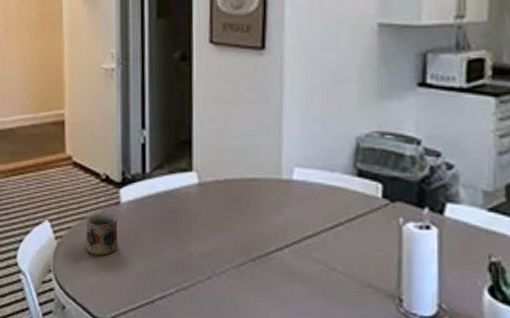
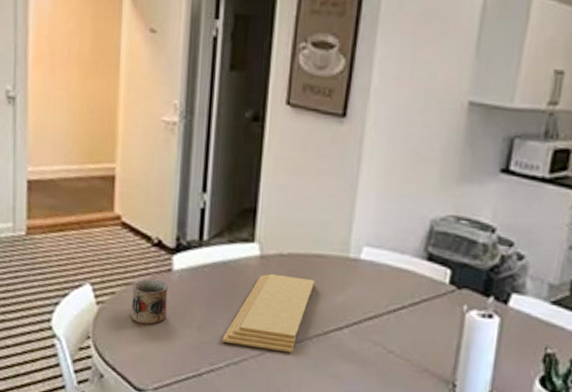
cutting board: none [170,199,253,276] -> present [222,273,316,353]

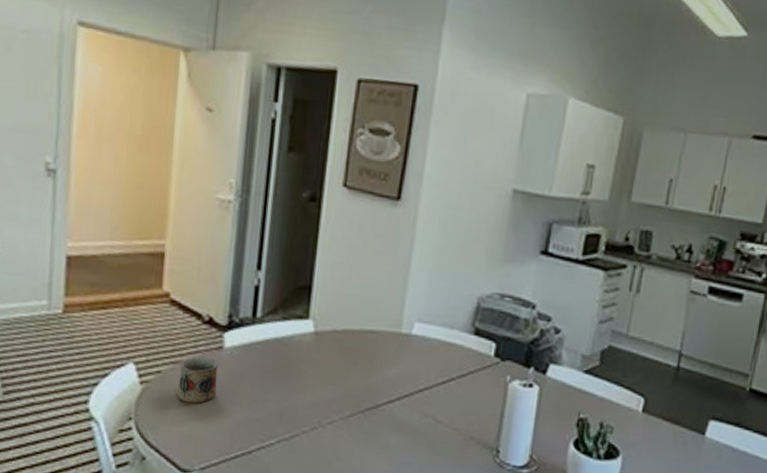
cutting board: present [222,273,316,353] -> none [273,349,369,427]

